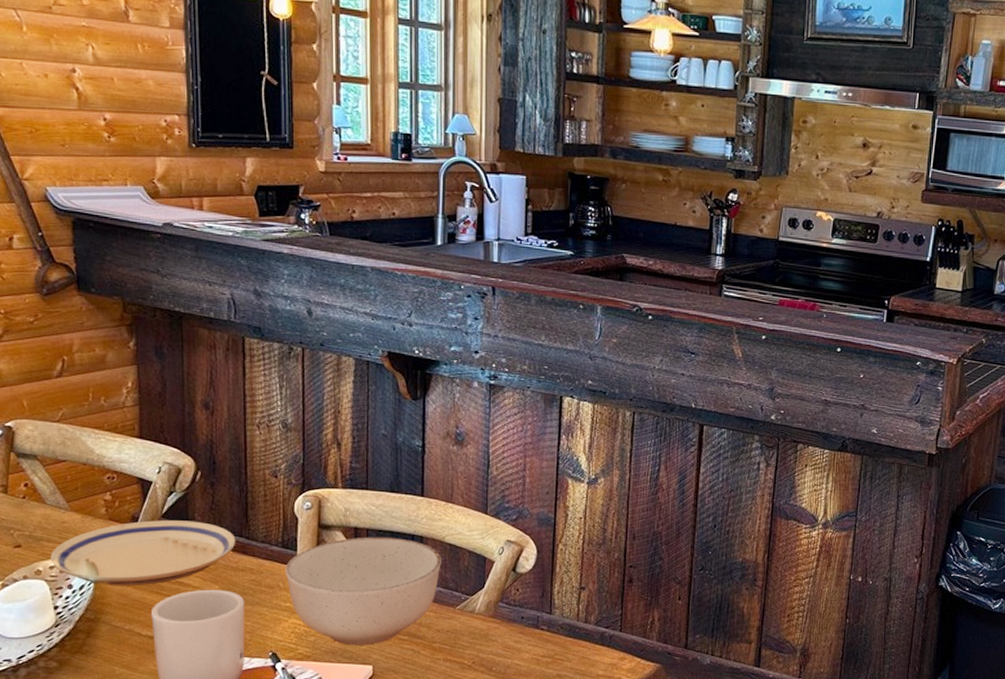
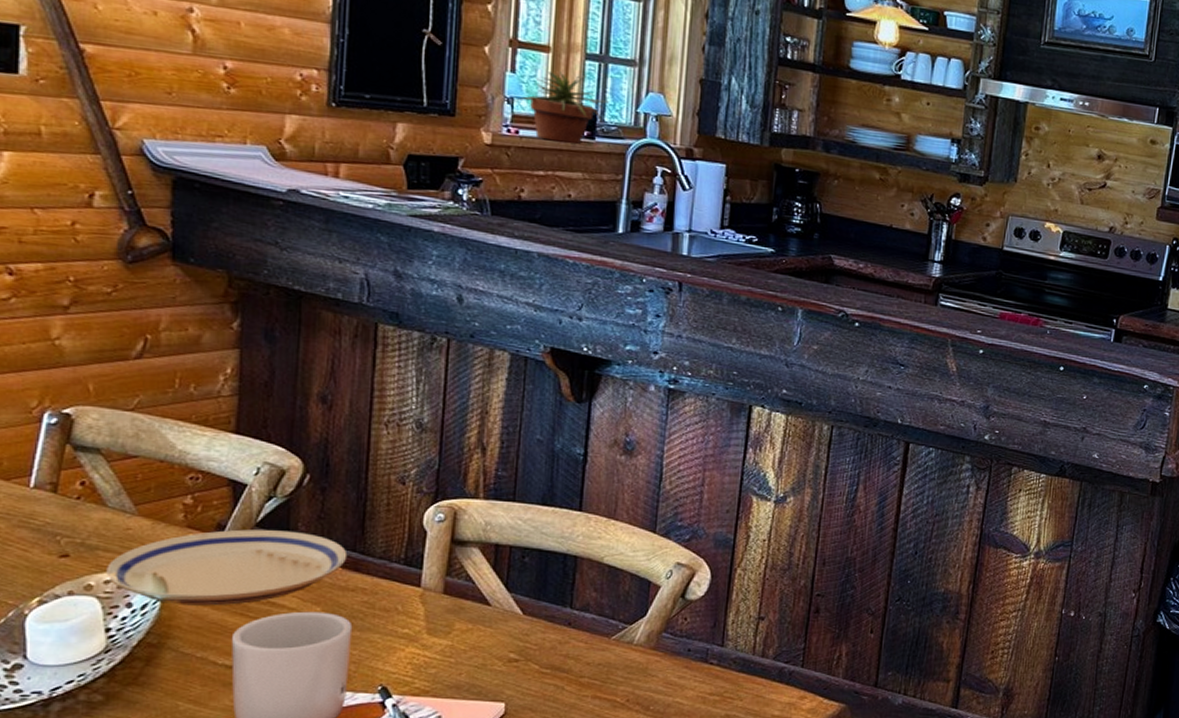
bowl: present [284,537,441,645] -> none [405,555,598,679]
potted plant: none [342,101,421,167] -> present [515,71,609,145]

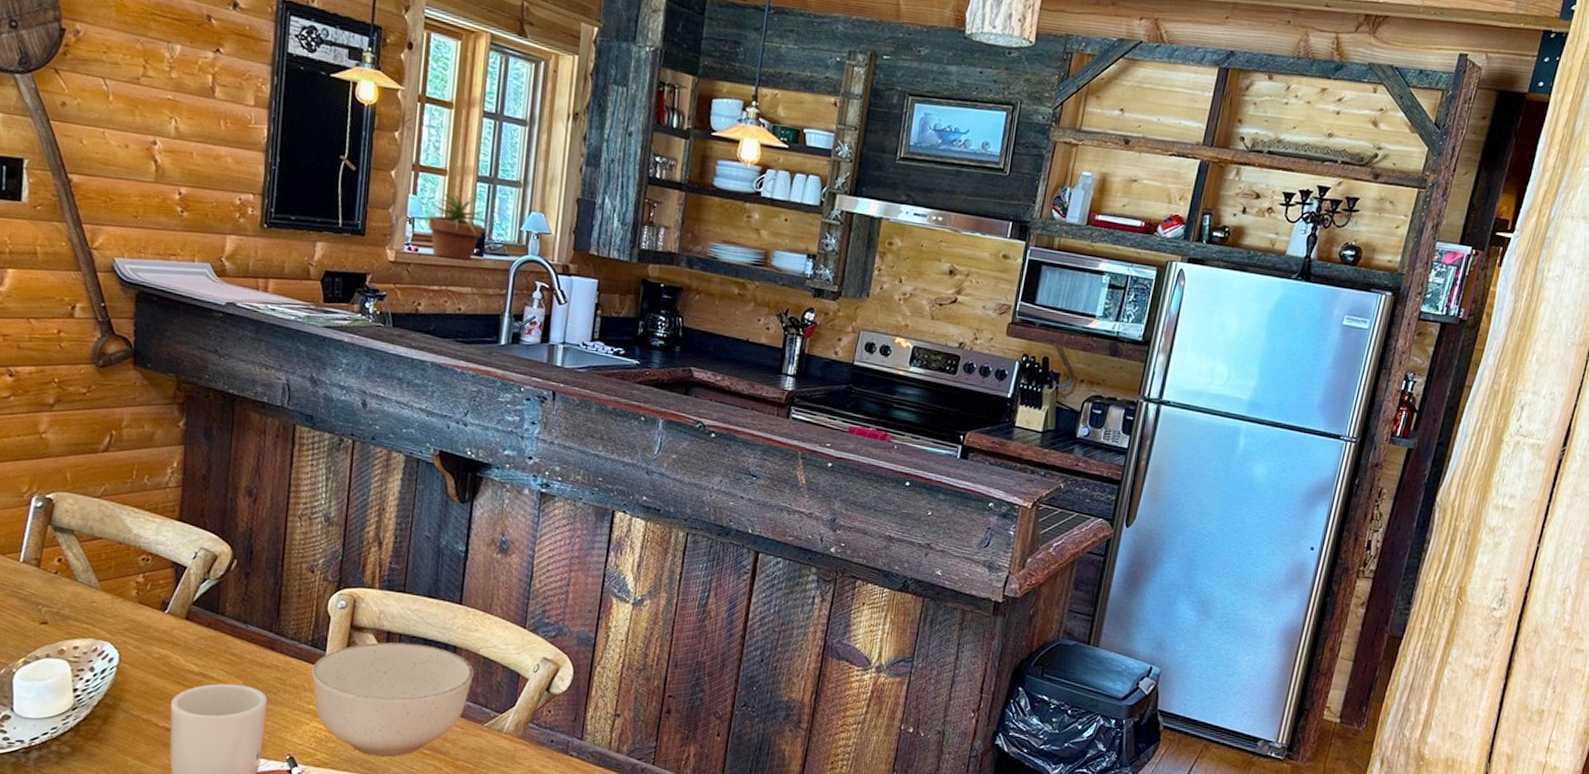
plate: present [106,529,348,606] -> none [75,607,265,675]
bowl: none [405,555,598,679] -> present [311,642,474,757]

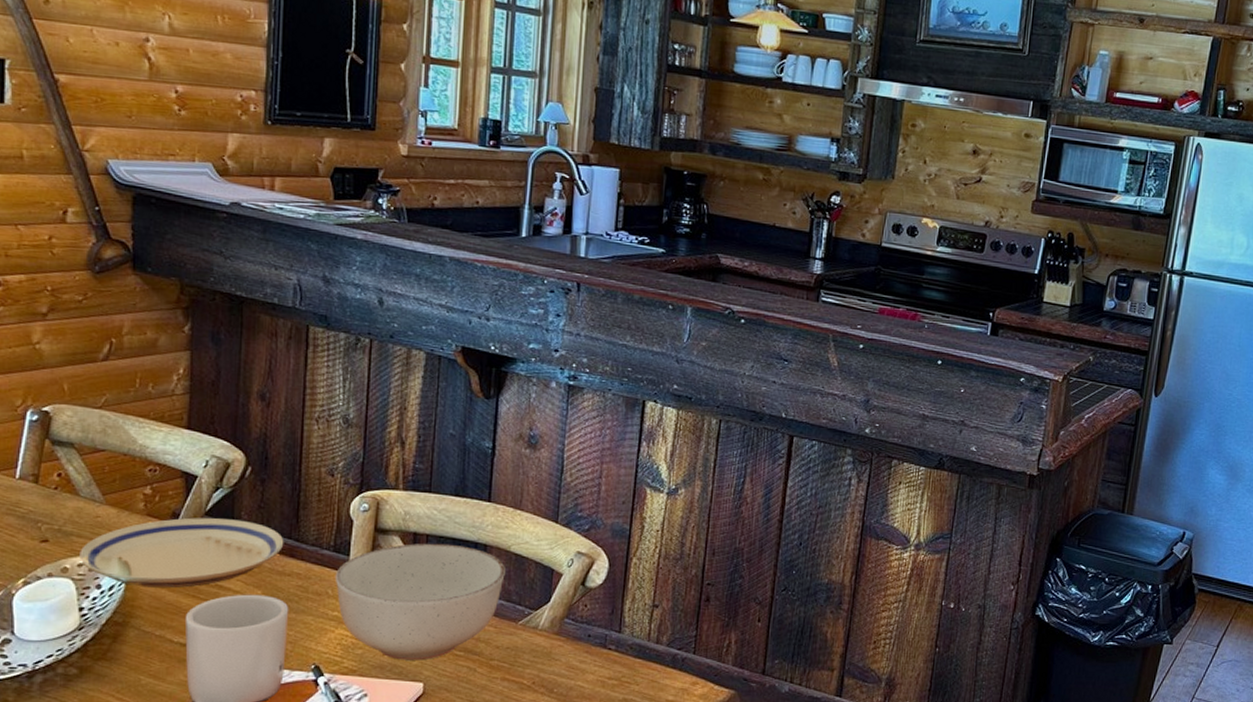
plate: none [75,607,265,675] -> present [79,517,284,588]
potted plant: present [416,193,496,262] -> none [428,85,512,154]

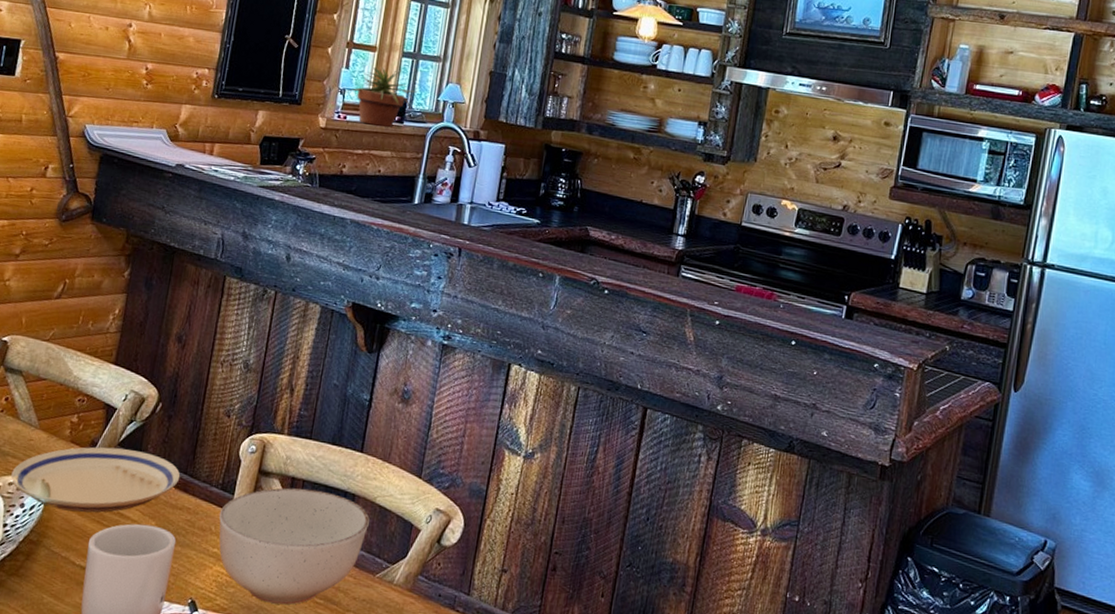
potted plant: none [428,85,512,154] -> present [346,67,417,128]

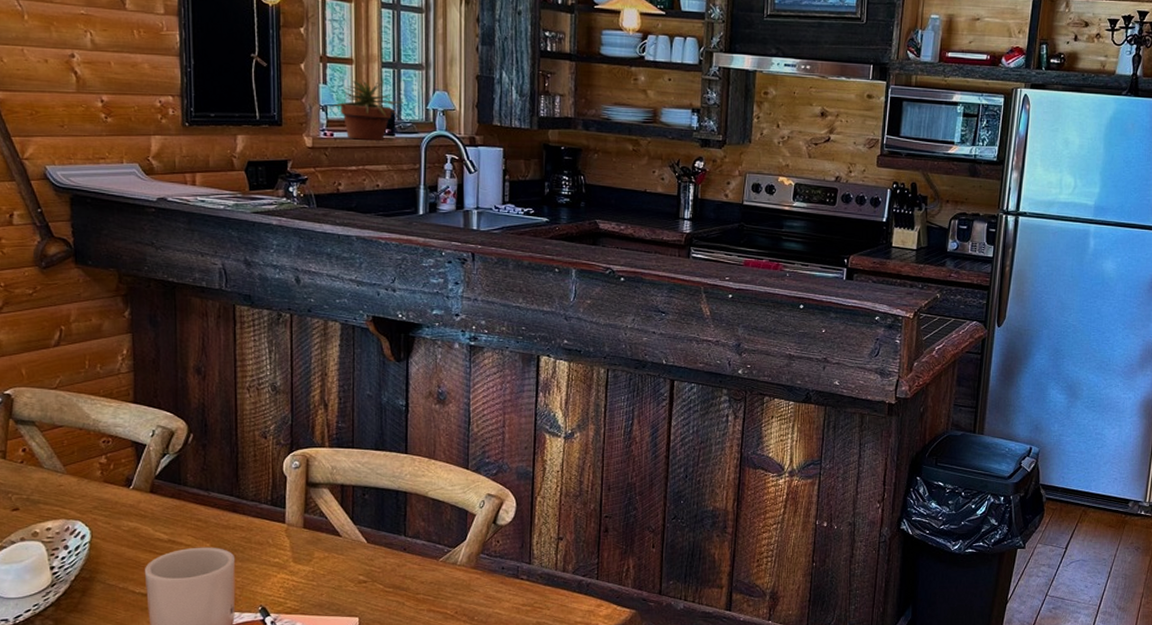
plate: present [11,447,181,513] -> none [47,481,227,546]
bowl: present [219,488,370,605] -> none [274,493,425,598]

